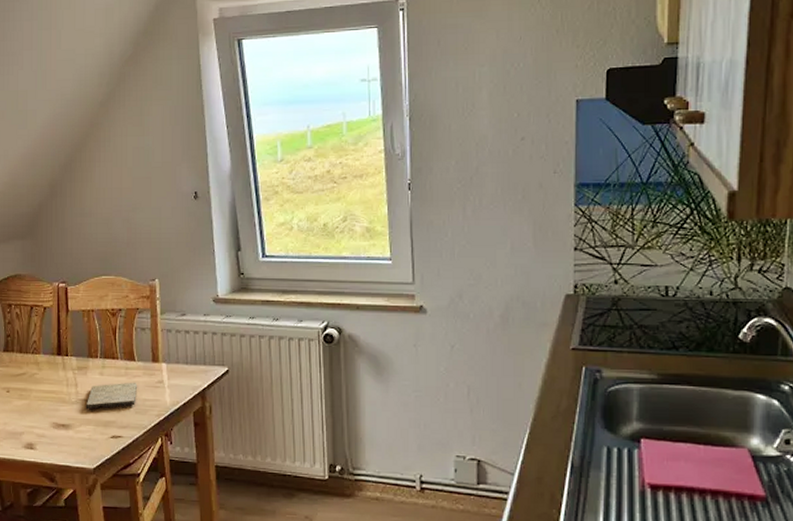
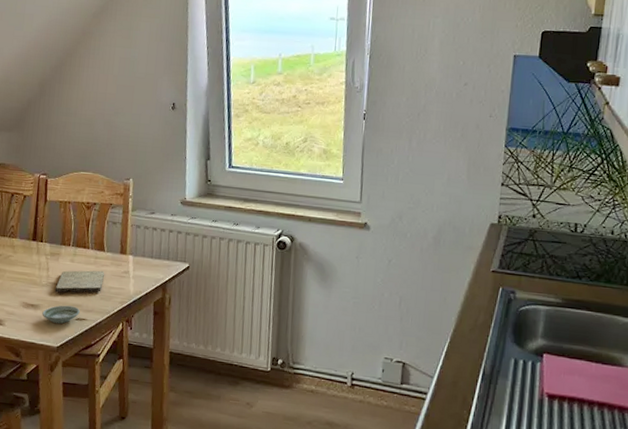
saucer: none [74,423,114,443] -> present [42,305,80,324]

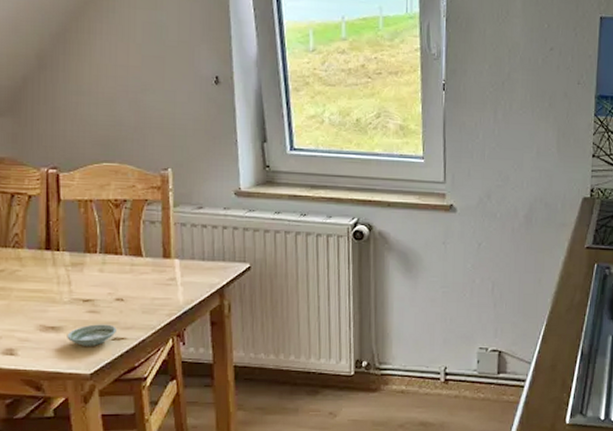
cutting board: present [54,270,104,293] -> none [81,279,144,310]

